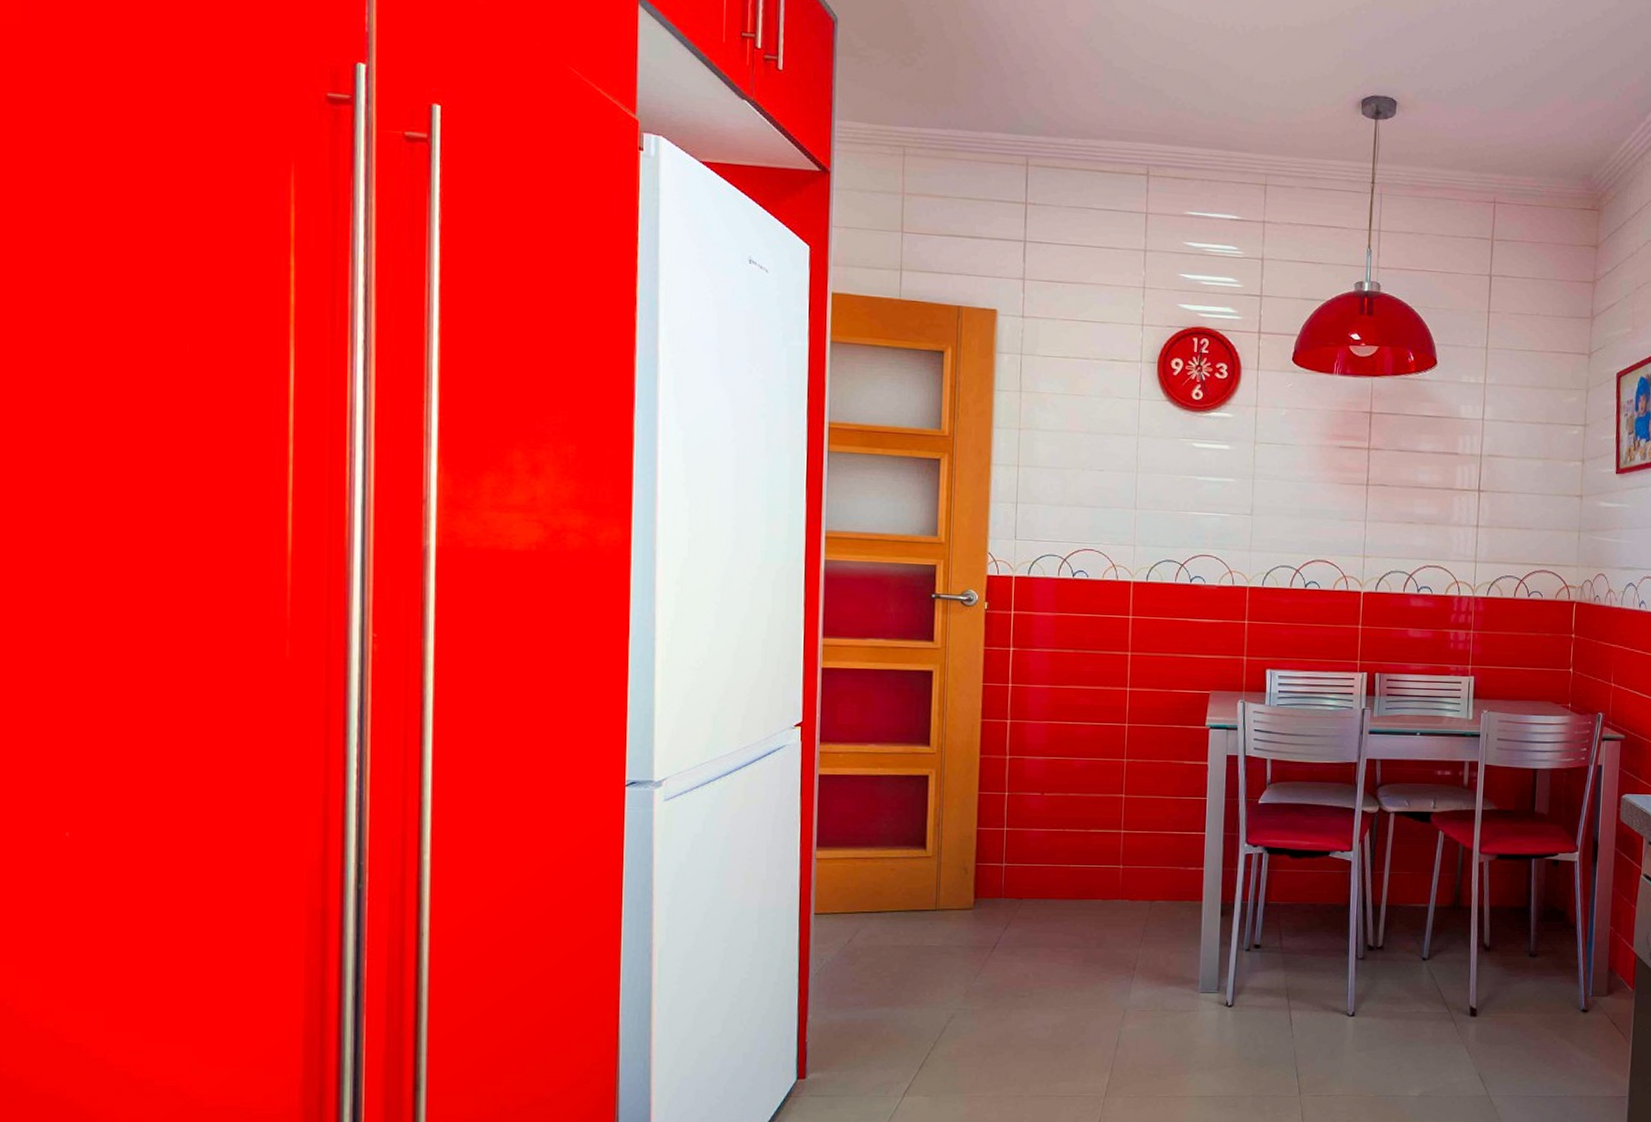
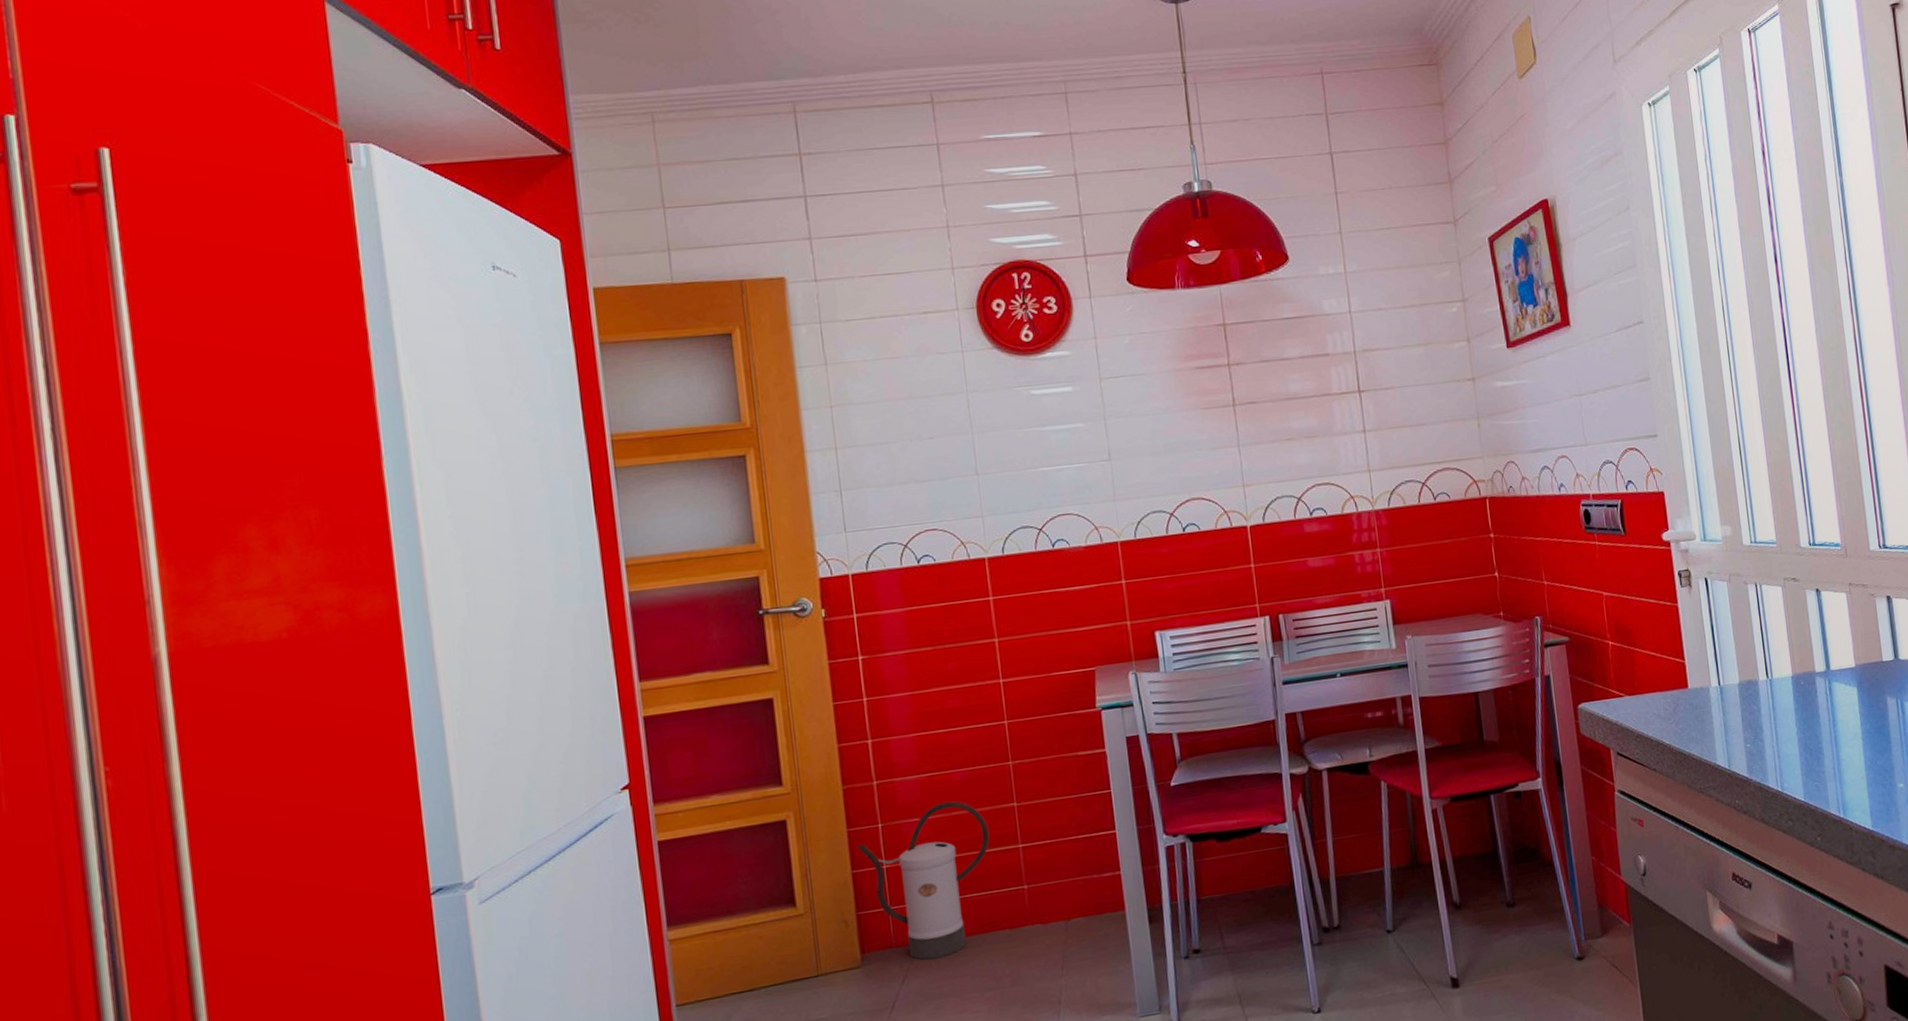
watering can: none [984,783,1098,914] -> present [857,800,990,960]

